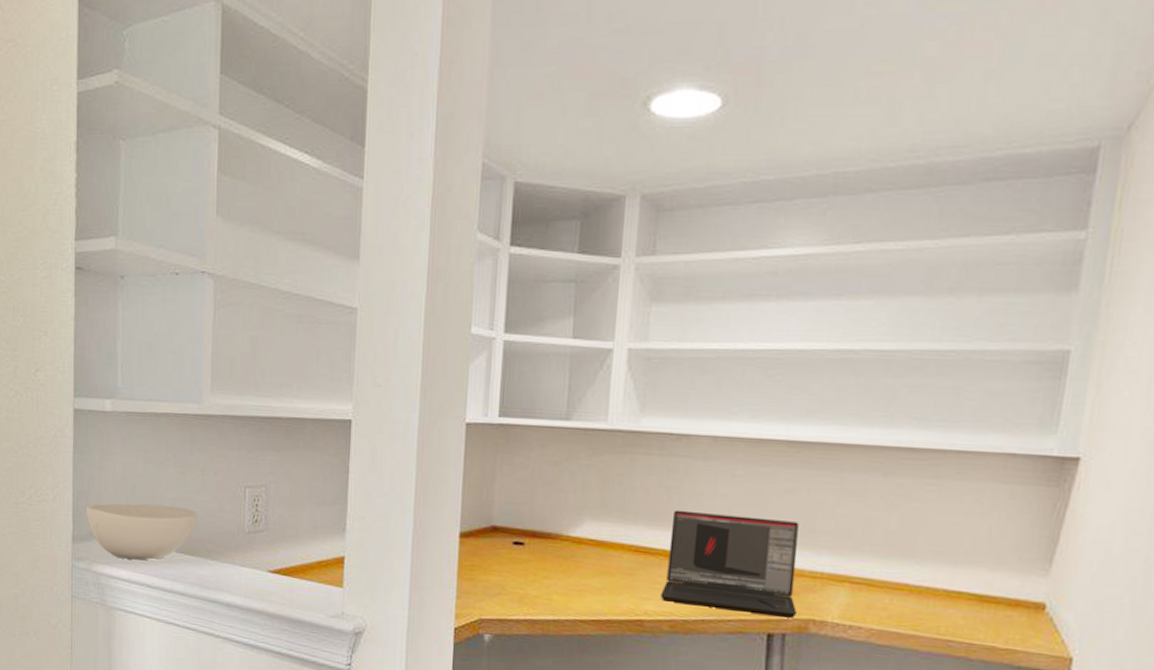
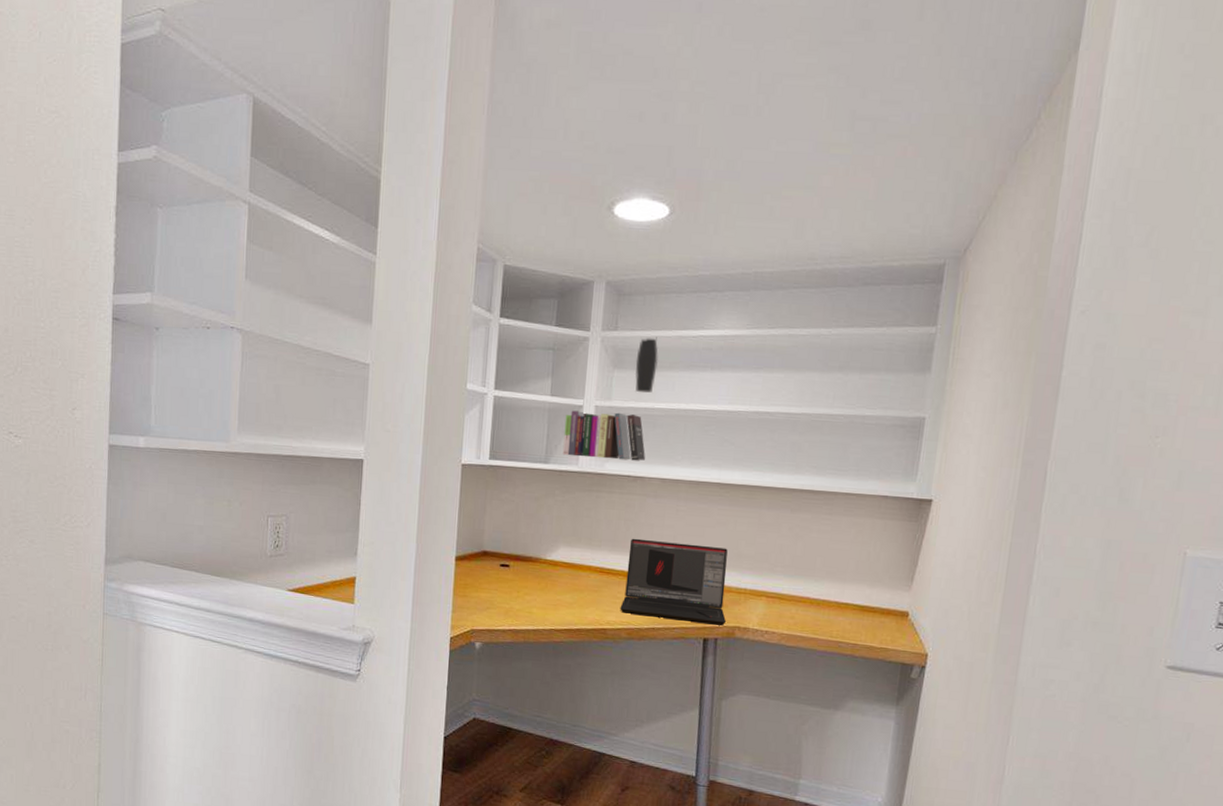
bowl: present [86,503,198,560] -> none [118,530,224,581]
books: none [588,355,693,415] -> present [562,410,646,461]
vase: none [677,261,709,332] -> present [634,337,659,394]

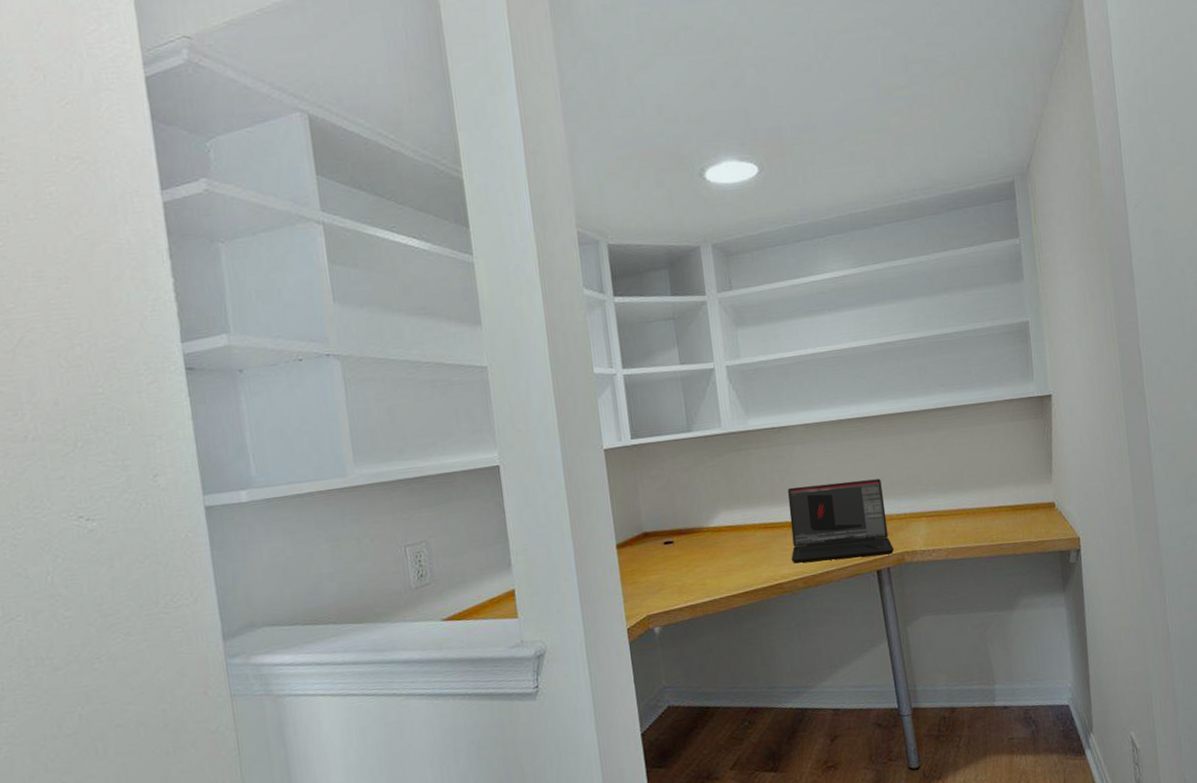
books: present [562,410,646,461] -> none [699,367,786,421]
vase: present [634,337,659,394] -> none [756,289,779,346]

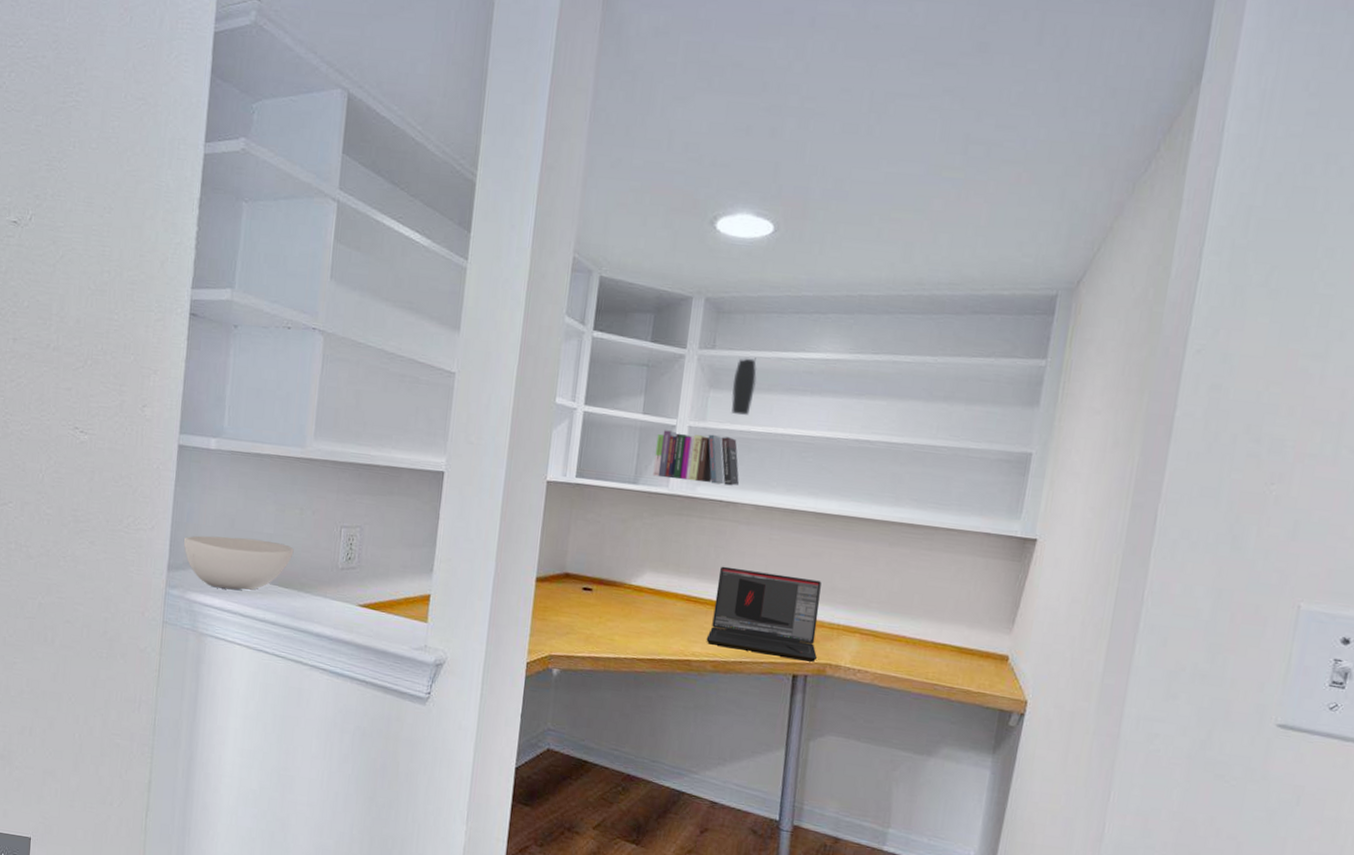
bowl: none [234,579,360,644] -> present [183,535,294,591]
books: none [699,367,786,421] -> present [652,430,740,486]
vase: none [756,289,779,346] -> present [731,357,757,416]

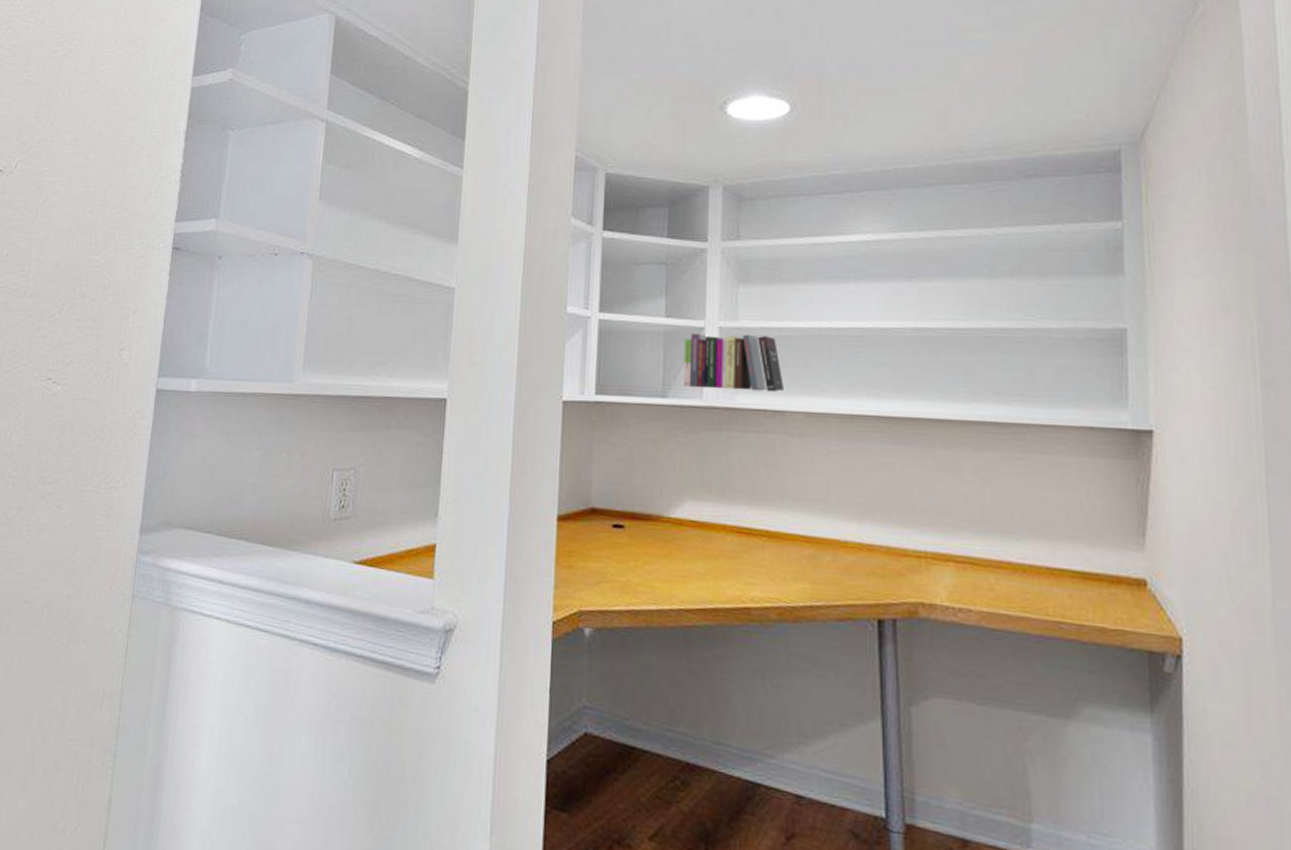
bowl: present [183,535,294,591] -> none [158,489,281,553]
laptop: present [706,566,822,662] -> none [766,488,904,602]
vase: present [731,357,757,416] -> none [763,245,790,311]

